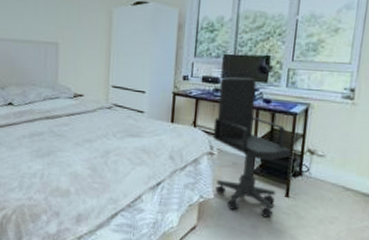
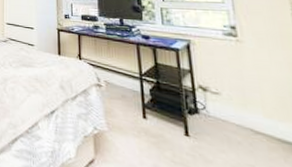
office chair: present [212,77,290,218] -> none [97,15,180,158]

